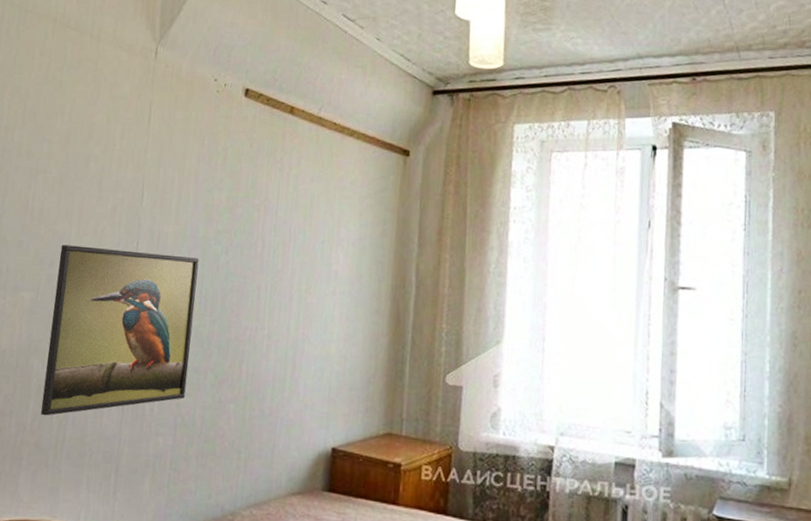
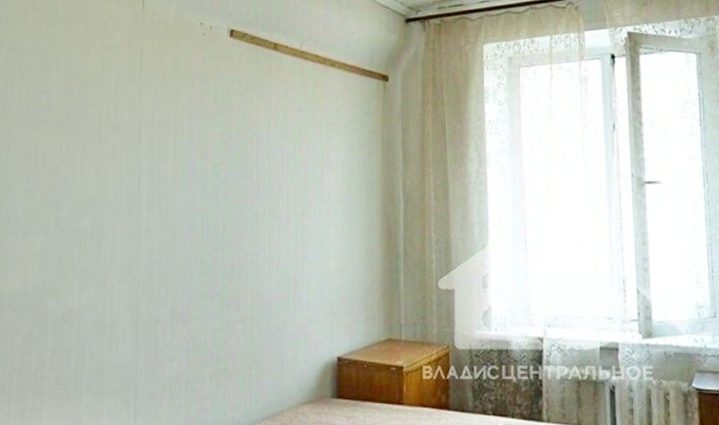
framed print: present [40,244,199,416] -> none [58,188,199,351]

